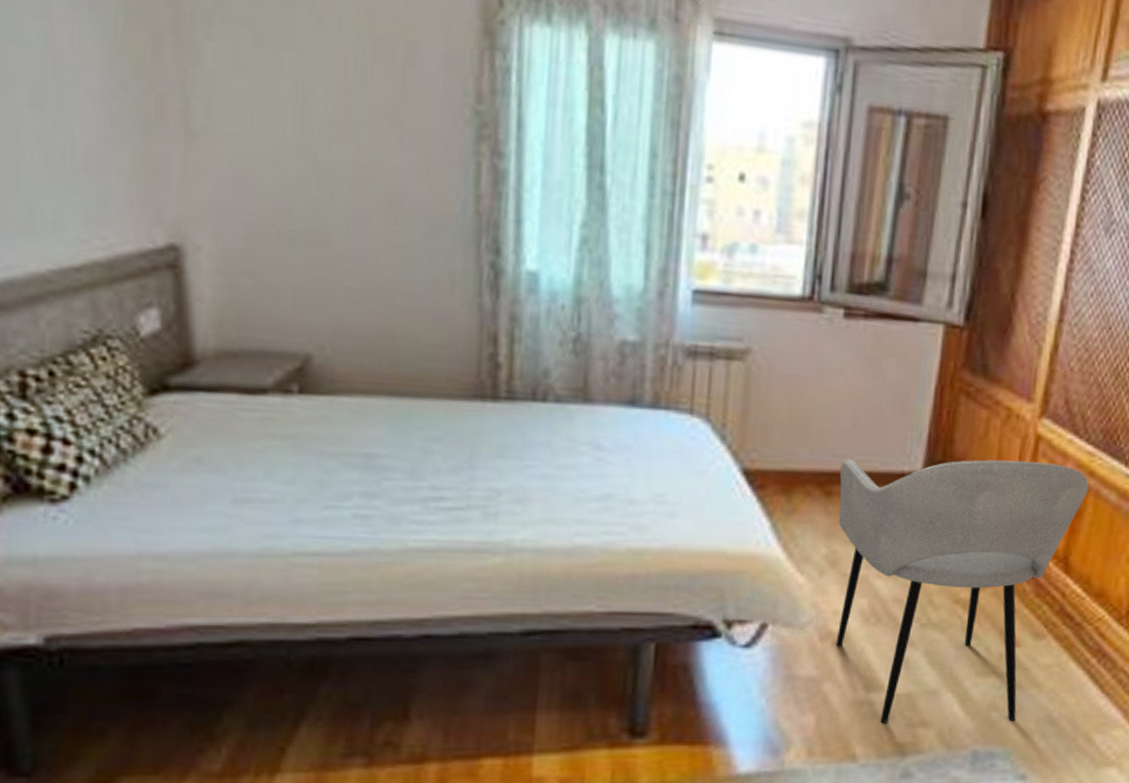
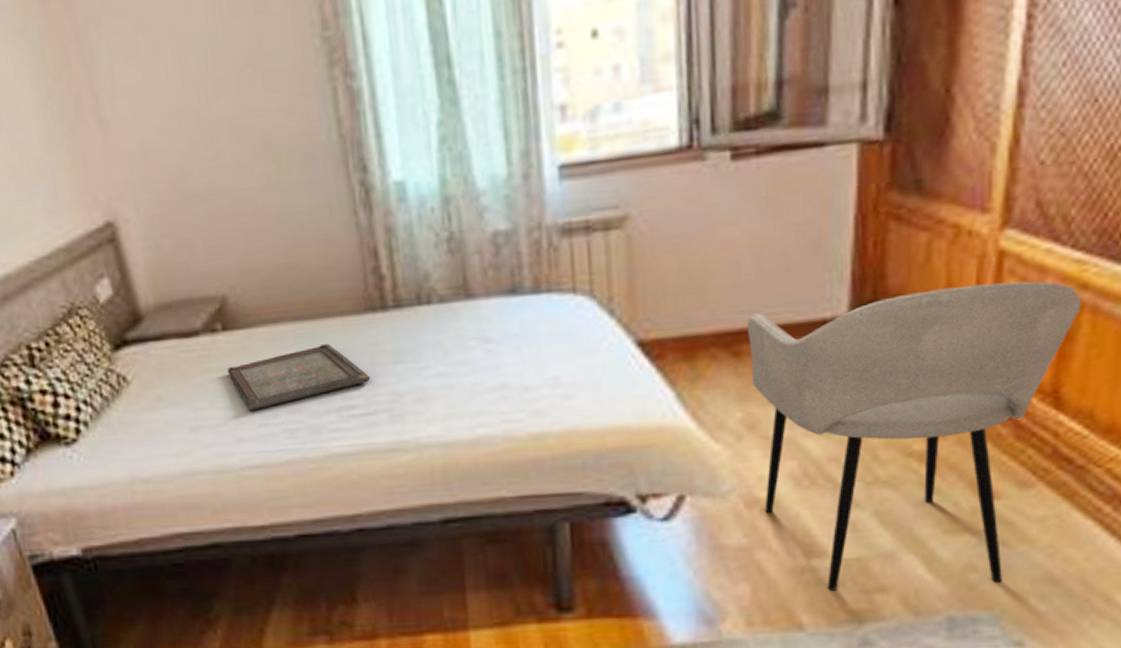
serving tray: none [297,426,468,489] -> present [228,344,371,411]

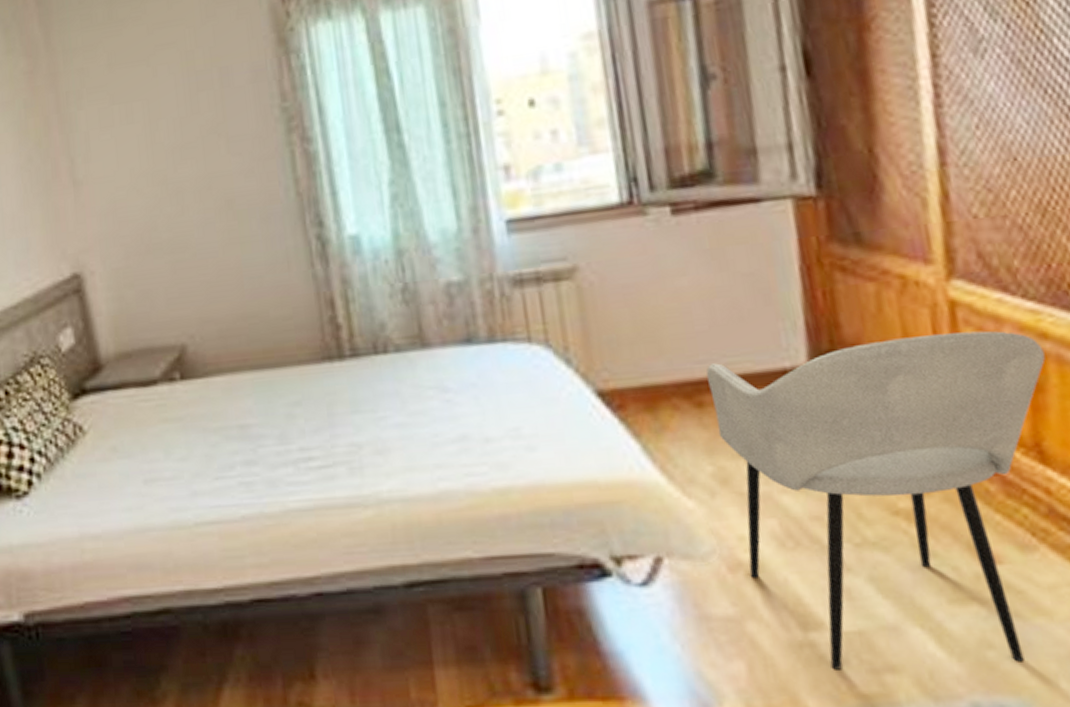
serving tray: present [228,344,371,411] -> none [184,393,329,463]

